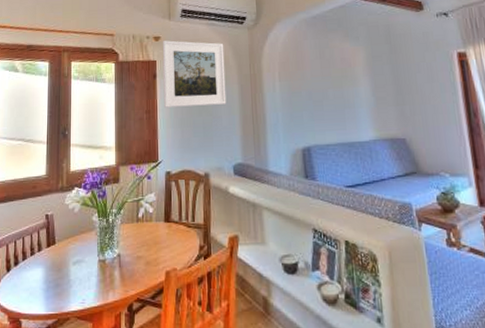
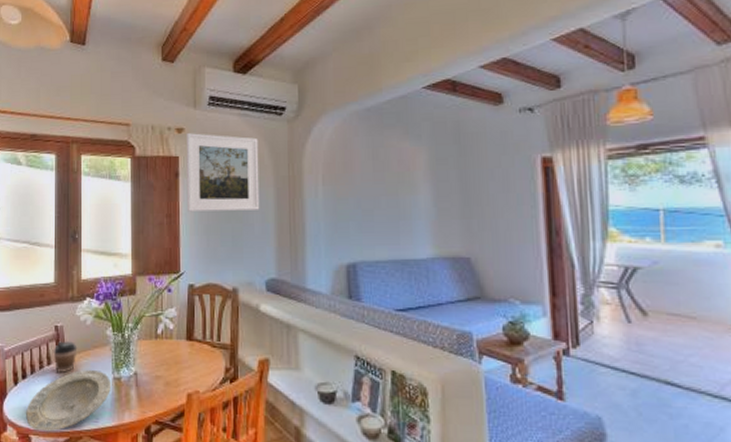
plate: none [16,253,97,315] -> present [25,369,112,432]
coffee cup: none [44,228,66,258] -> present [53,341,78,373]

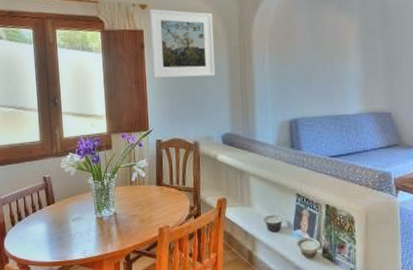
plate: present [25,369,112,432] -> none [23,211,96,262]
coffee cup: present [53,341,78,373] -> none [43,189,64,215]

